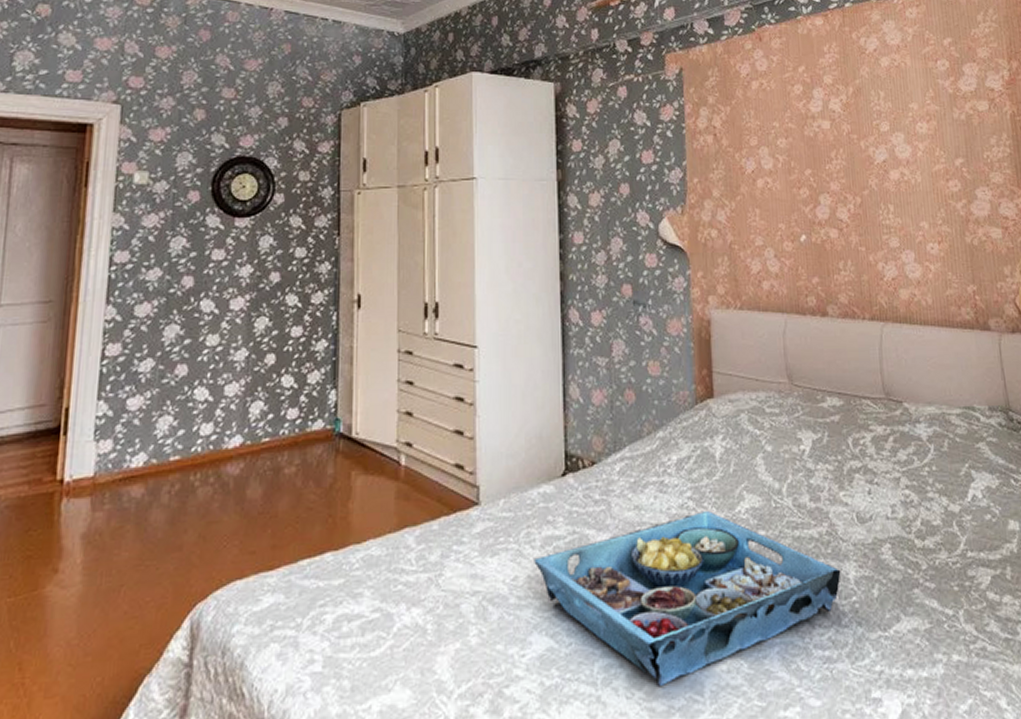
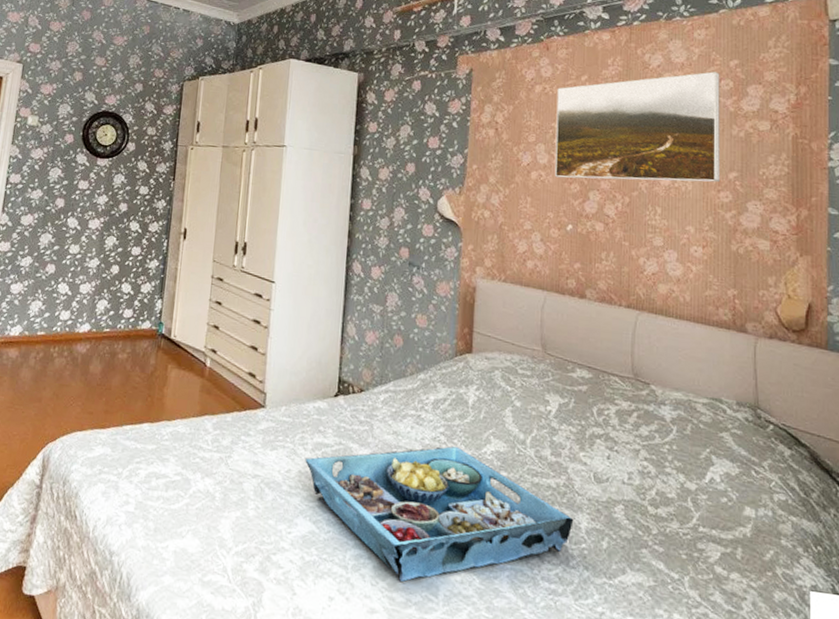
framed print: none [775,52,948,183] -> present [554,71,721,183]

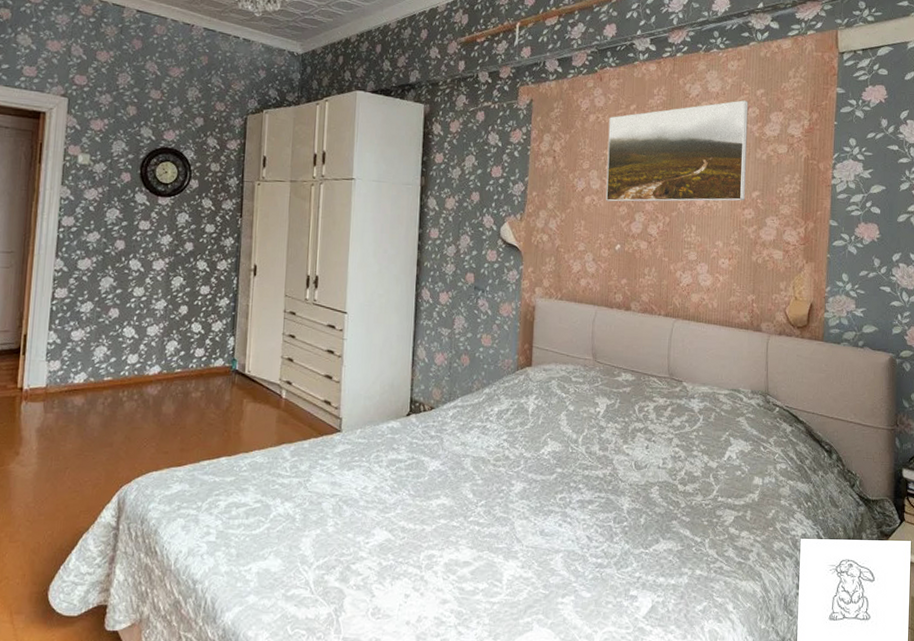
serving tray: present [305,445,574,582] -> none [380,450,617,573]

